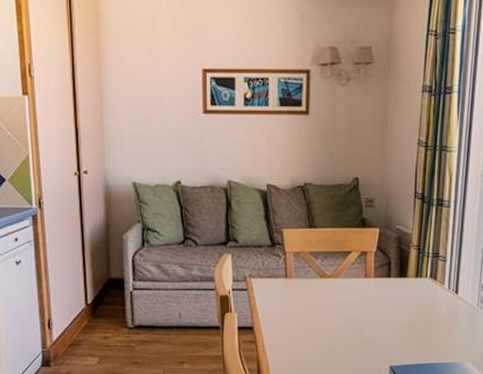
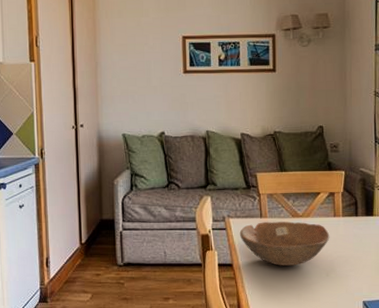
bowl: none [262,282,359,329] -> present [239,221,330,266]

